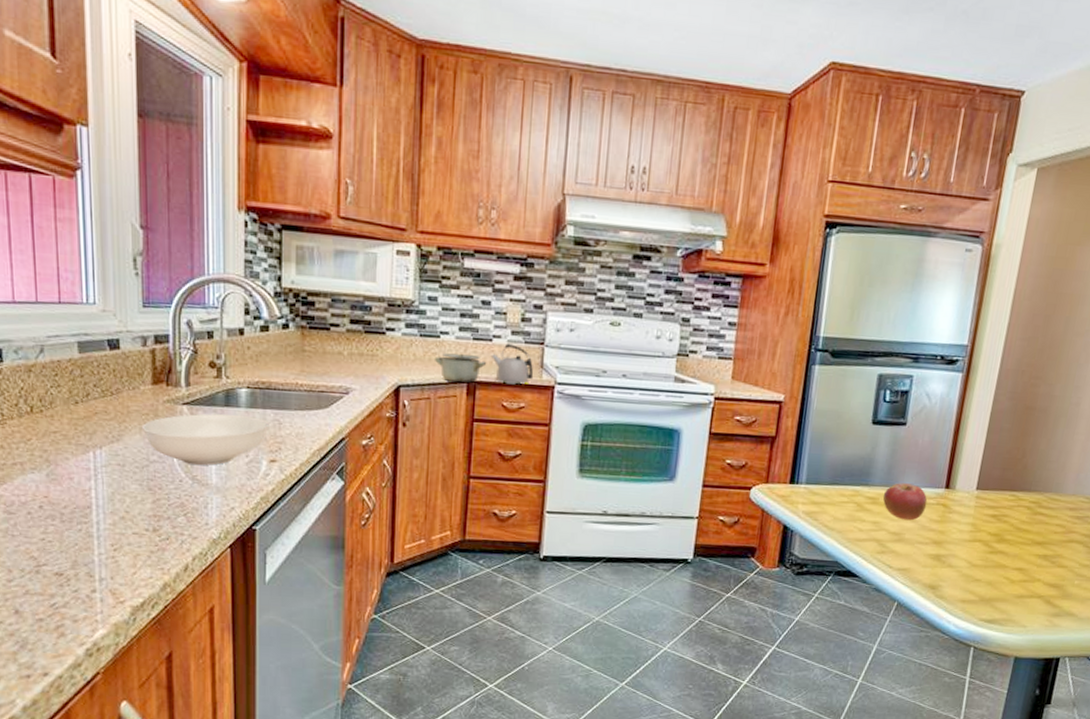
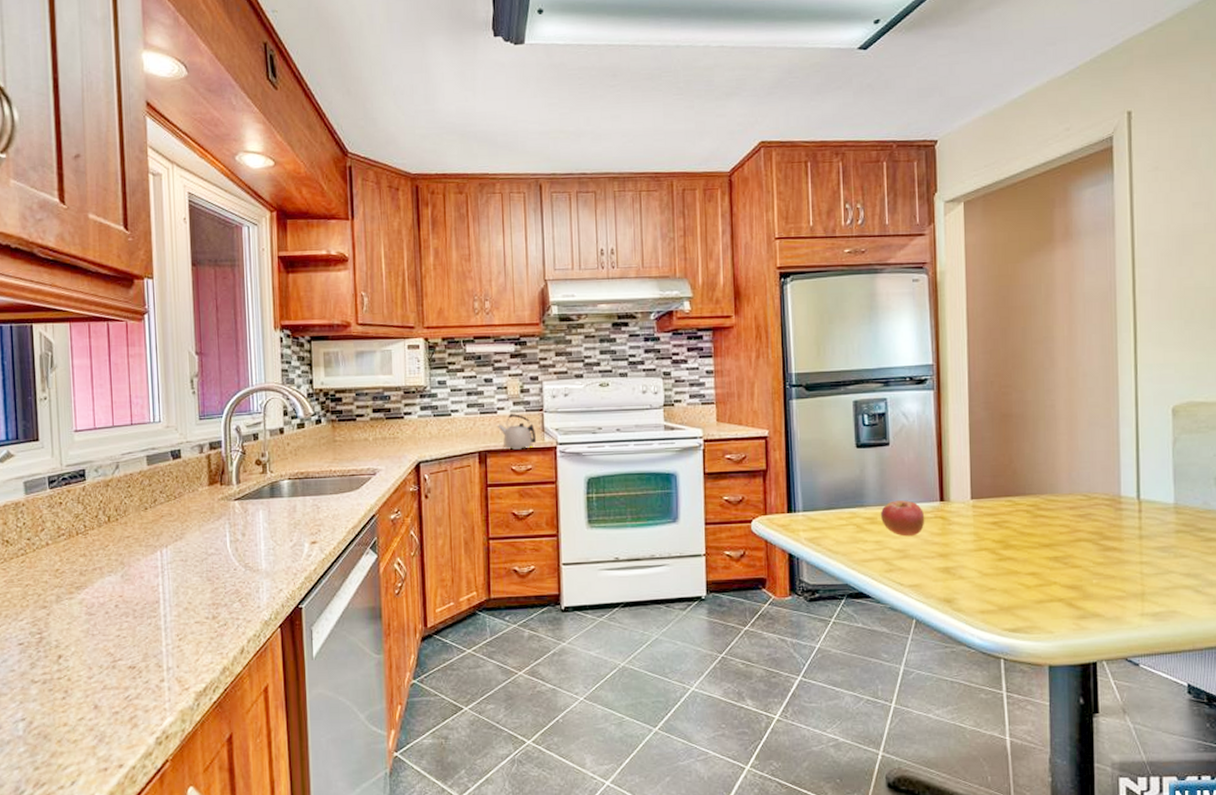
bowl: present [141,413,269,466] -> none [200,504,309,554]
saucepan: present [435,353,487,383] -> none [448,428,494,453]

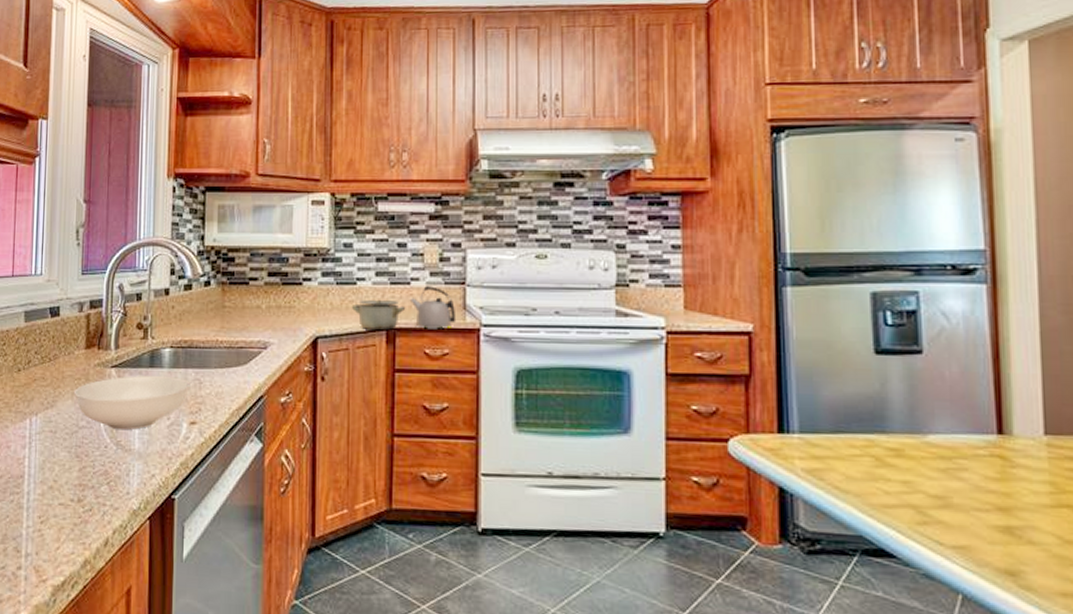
bowl: none [200,504,309,554] -> present [73,375,191,431]
saucepan: none [448,428,494,453] -> present [352,300,406,330]
fruit: present [880,500,925,537] -> none [909,428,976,479]

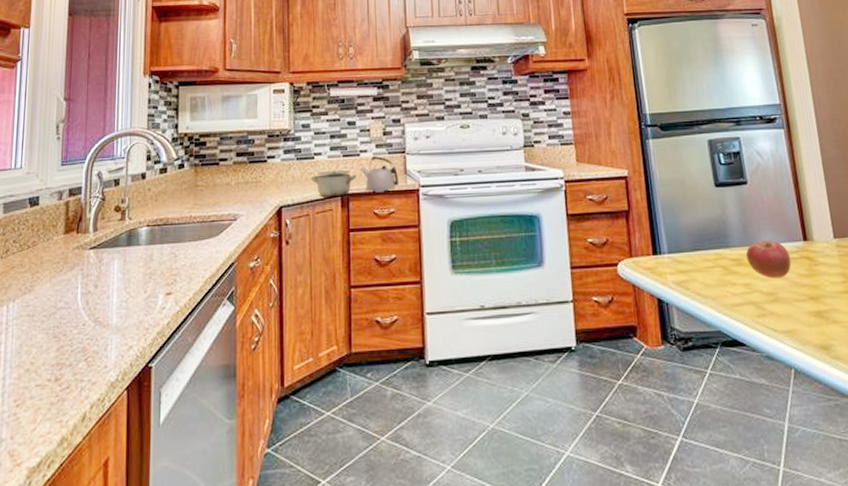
bowl: present [73,375,191,431] -> none [52,252,166,308]
fruit: none [909,428,976,479] -> present [745,240,792,279]

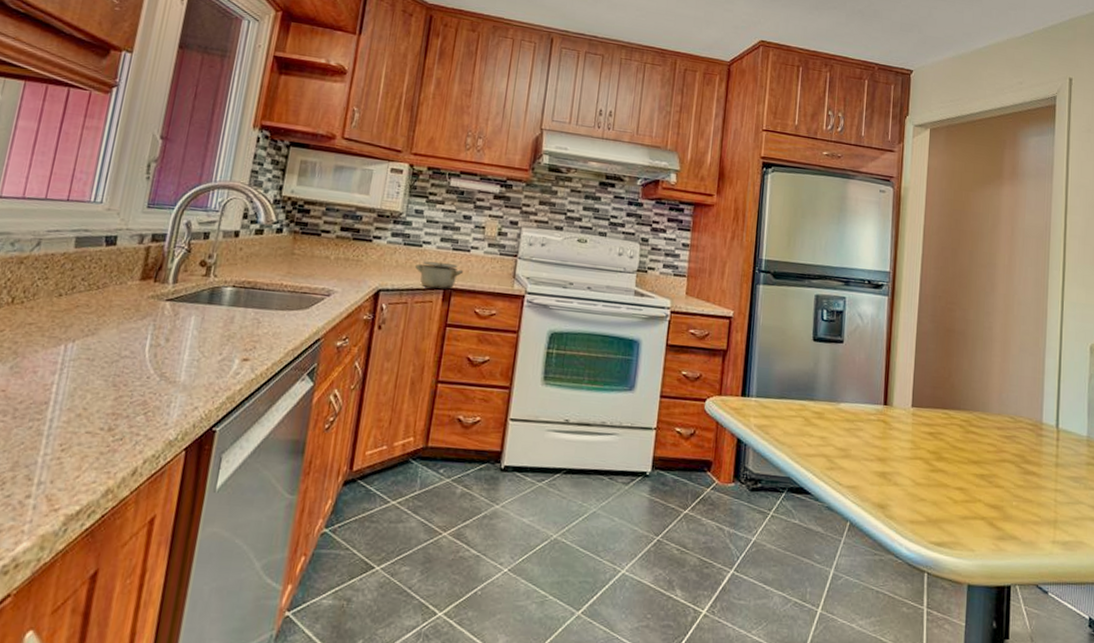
kettle: present [359,156,400,193] -> none [467,255,506,293]
fruit: present [745,240,792,279] -> none [827,398,869,437]

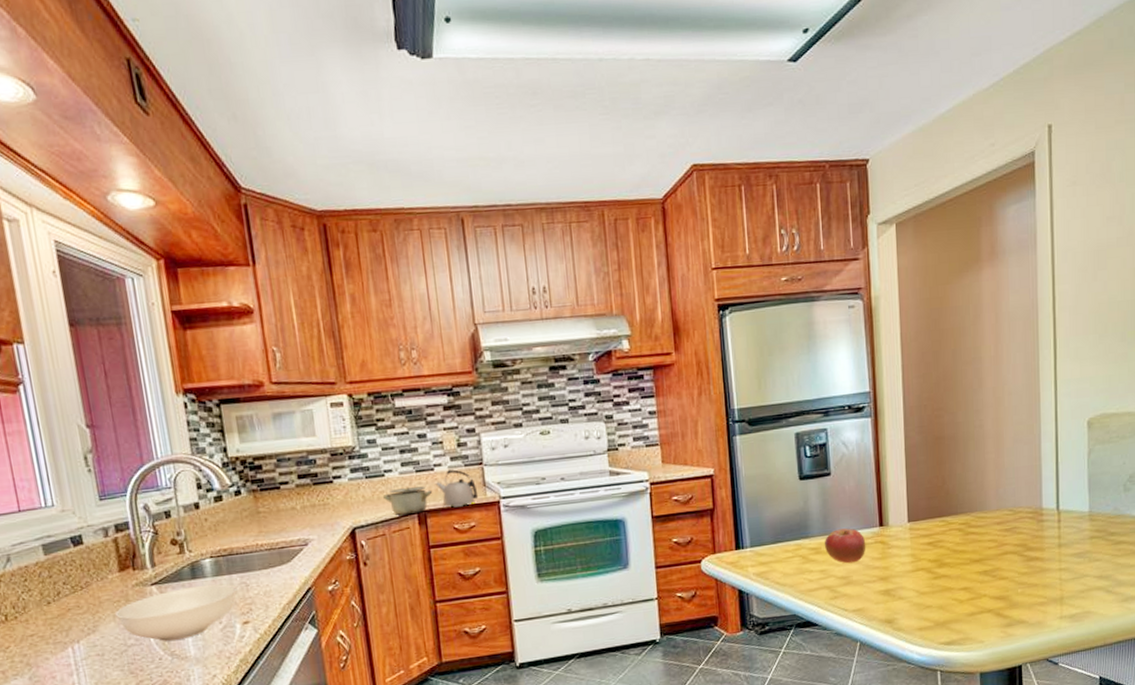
bowl: none [120,310,249,363] -> present [114,583,238,642]
kettle: none [467,255,506,293] -> present [435,469,479,507]
fruit: none [827,398,869,437] -> present [824,528,866,564]

